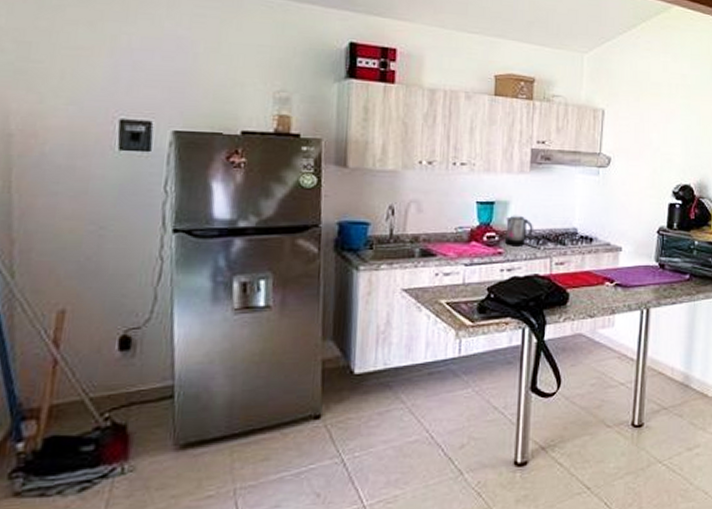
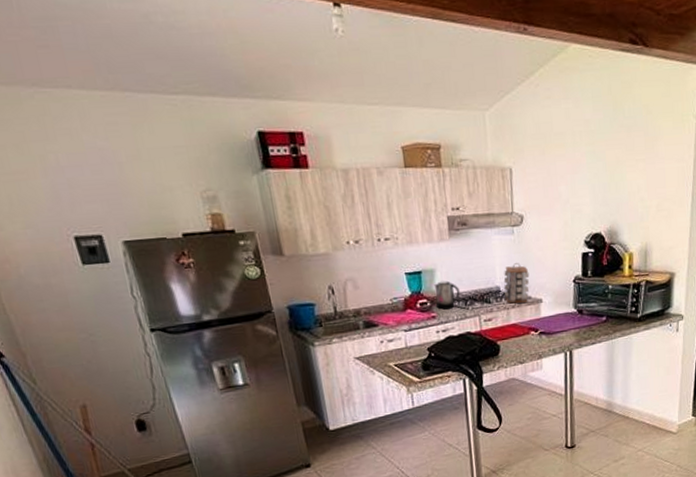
spice rack: none [580,205,611,250] -> present [503,263,530,304]

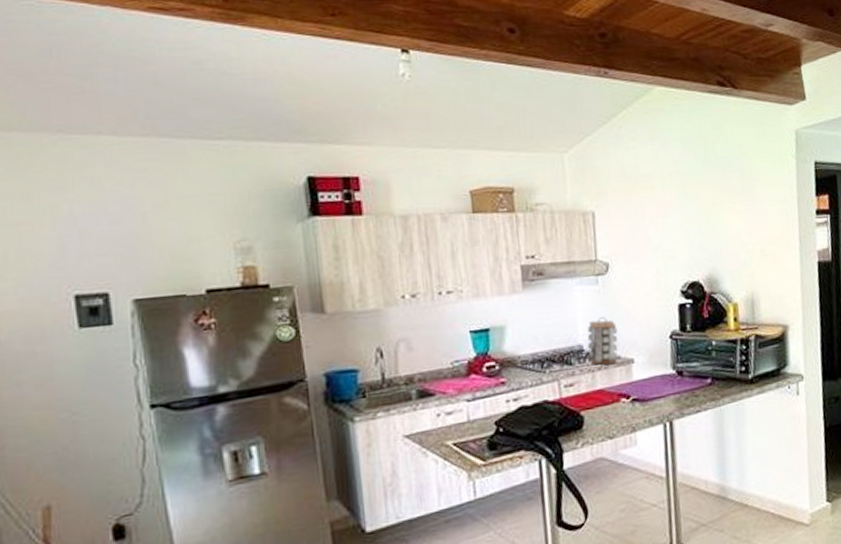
kettle: present [434,280,460,310] -> none [504,339,535,374]

